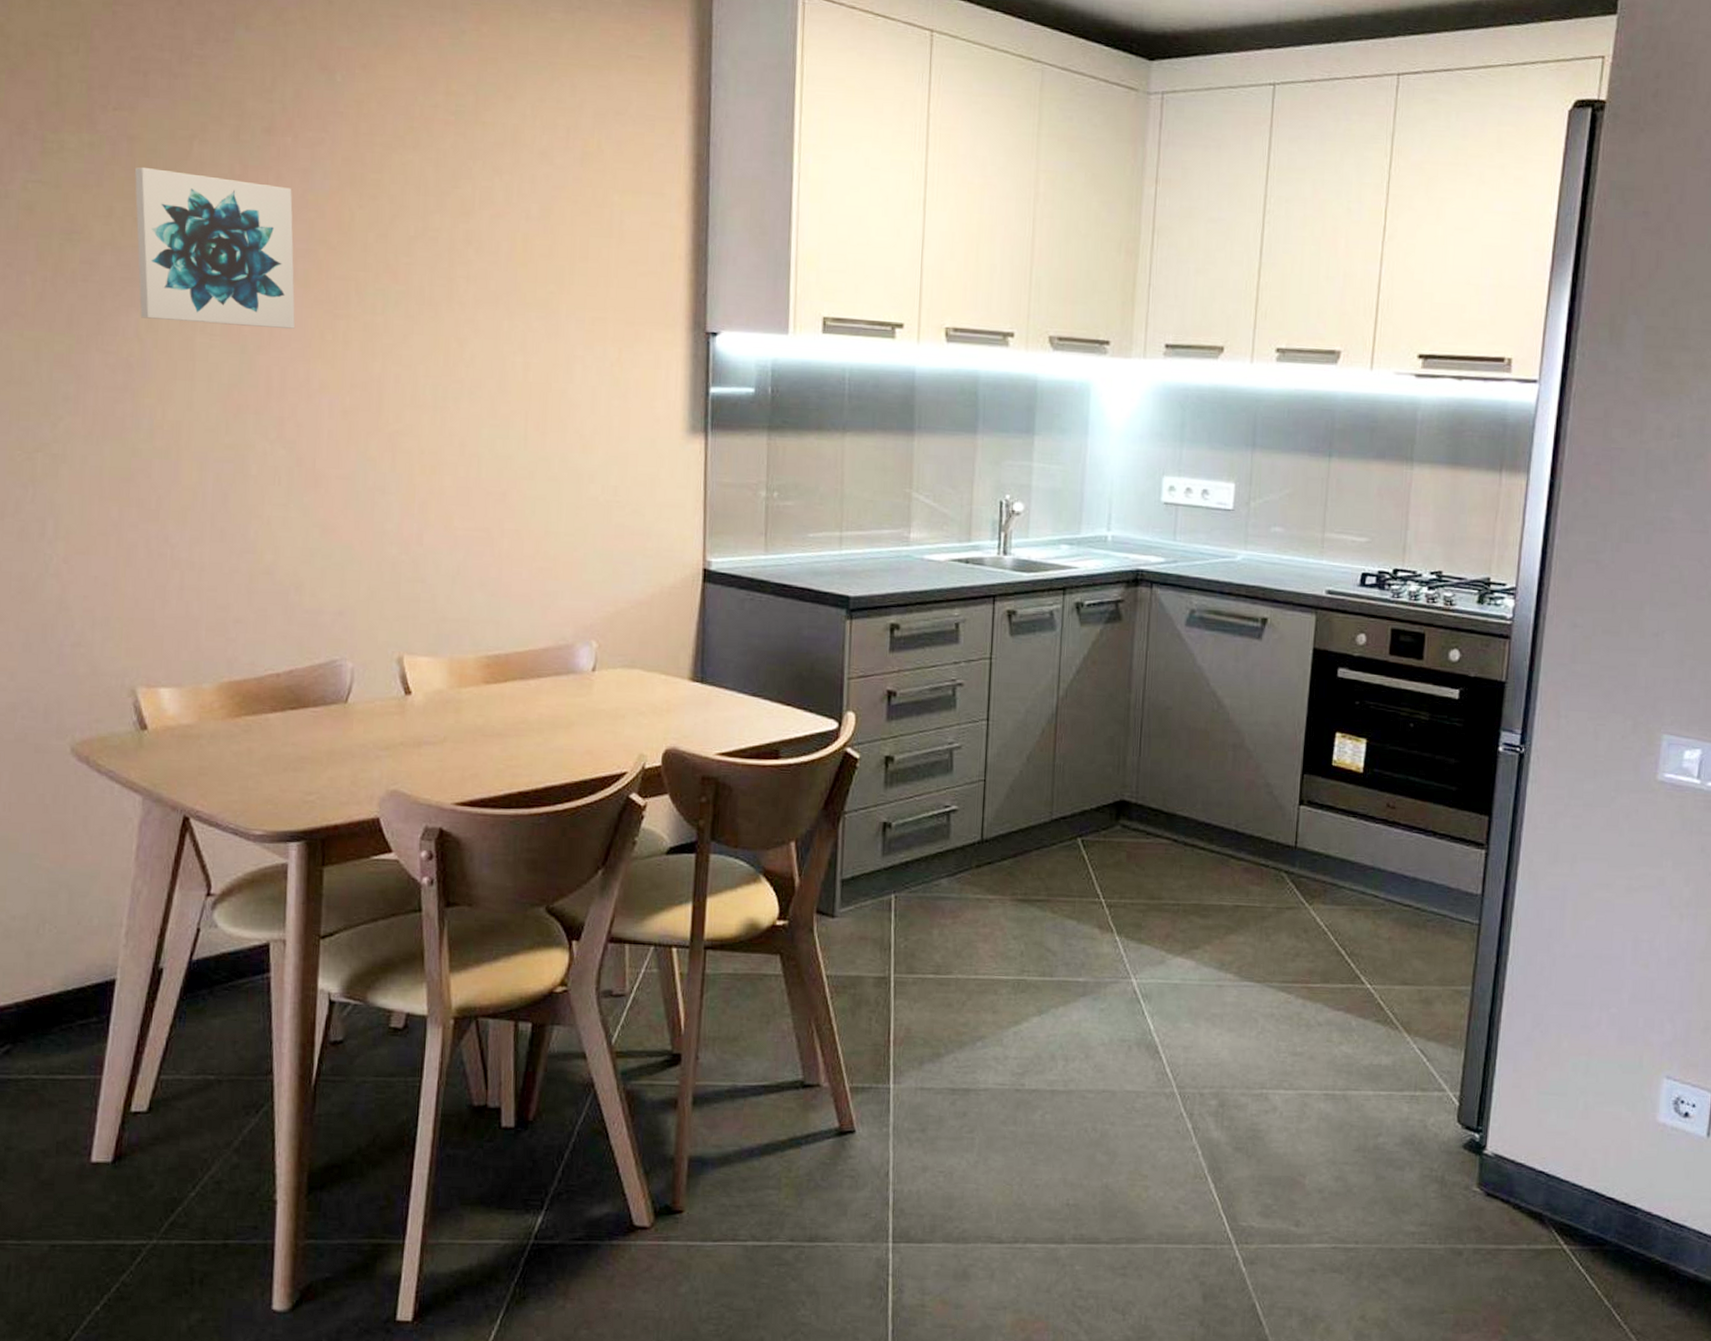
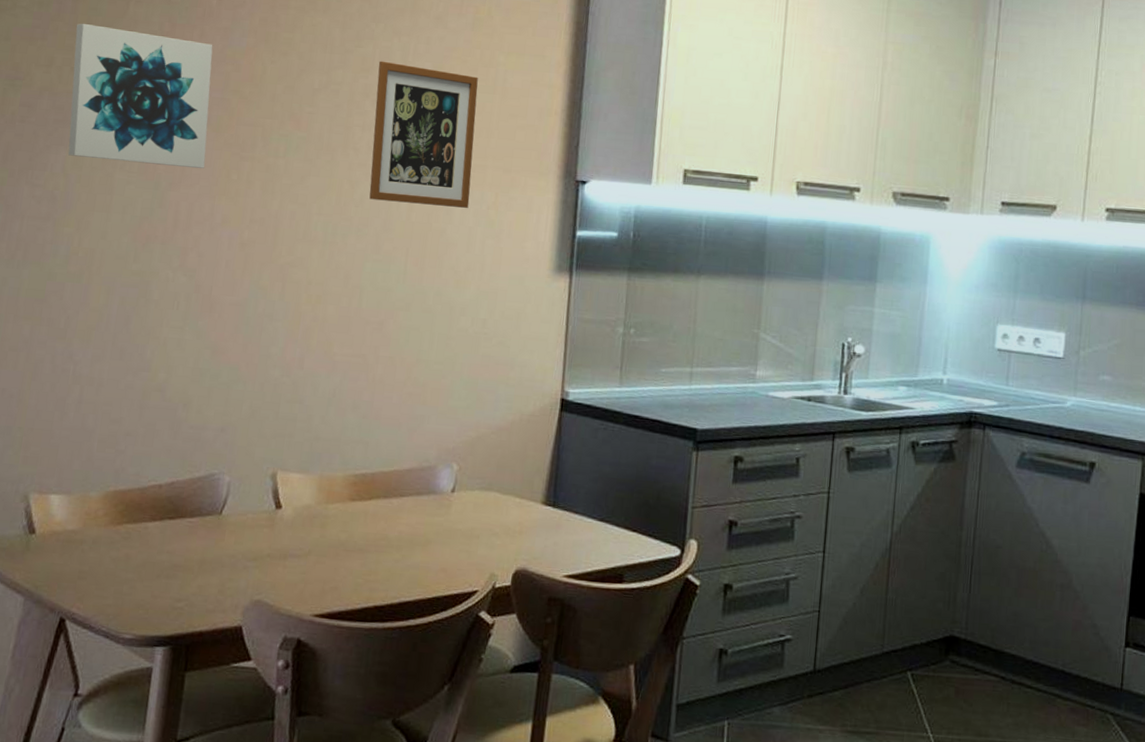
picture frame: none [479,203,592,366] -> present [369,61,478,208]

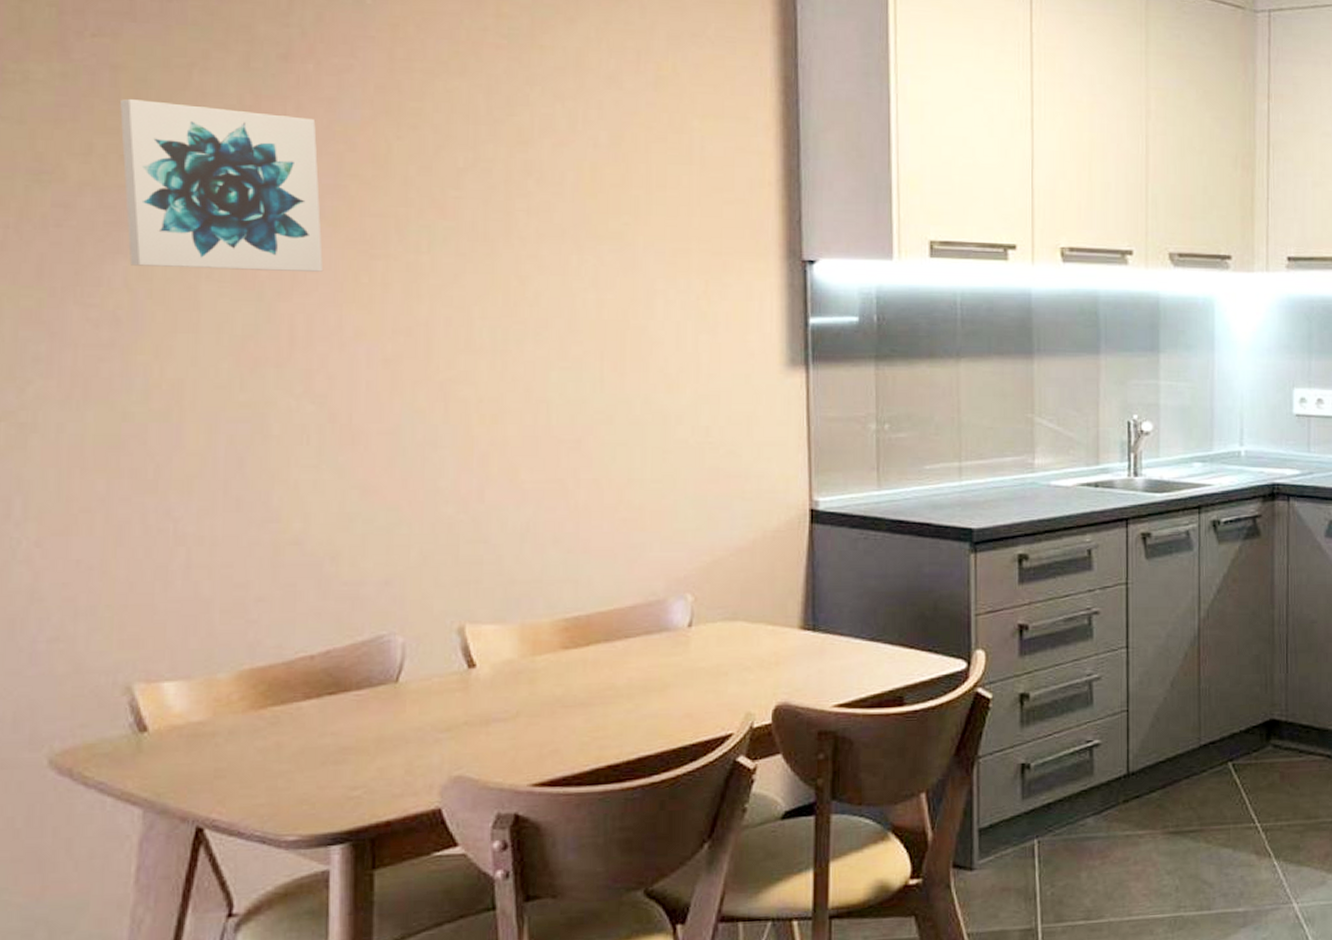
picture frame: present [369,61,478,208] -> none [539,131,674,300]

